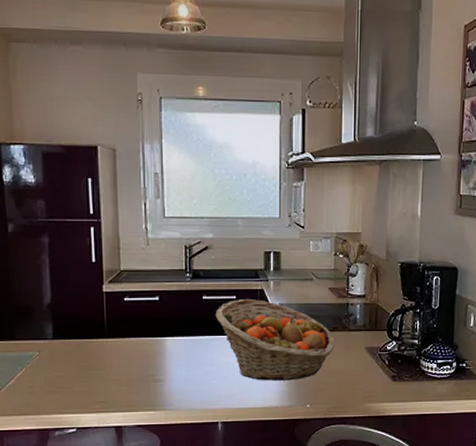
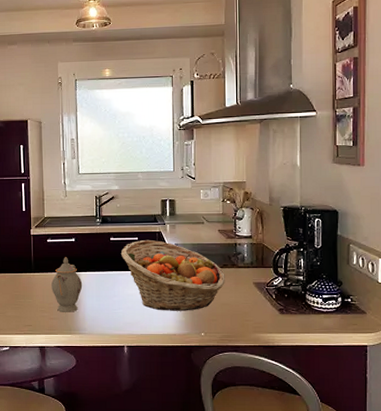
teapot: none [130,319,169,385] -> present [51,257,83,312]

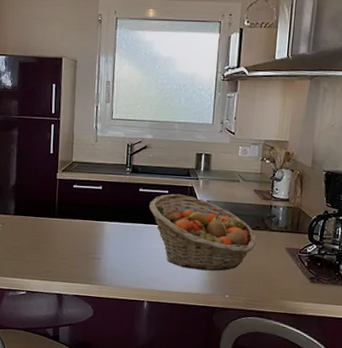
teapot: present [51,257,83,312] -> none [74,205,107,262]

